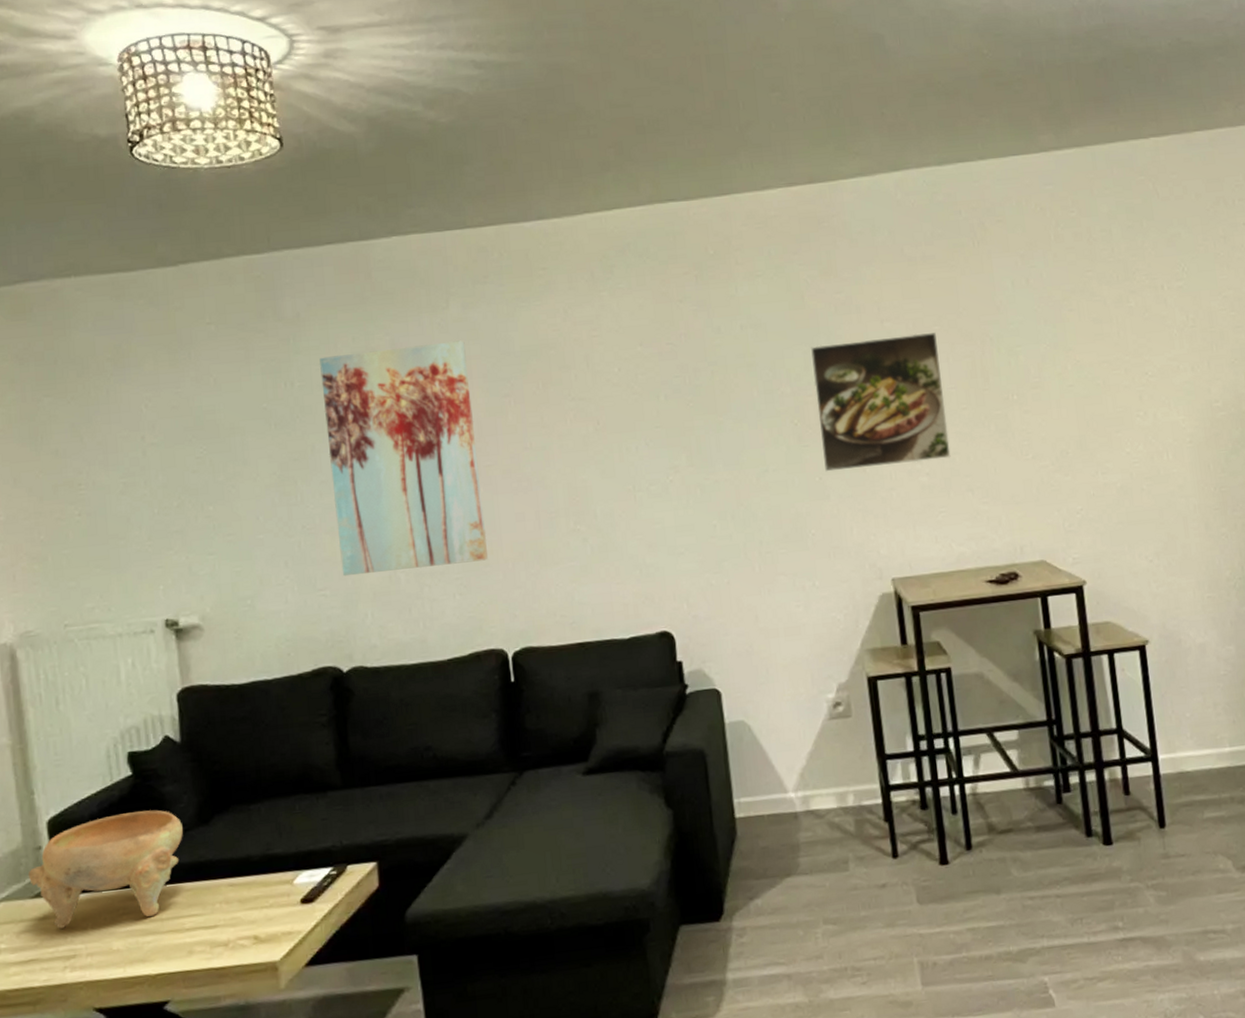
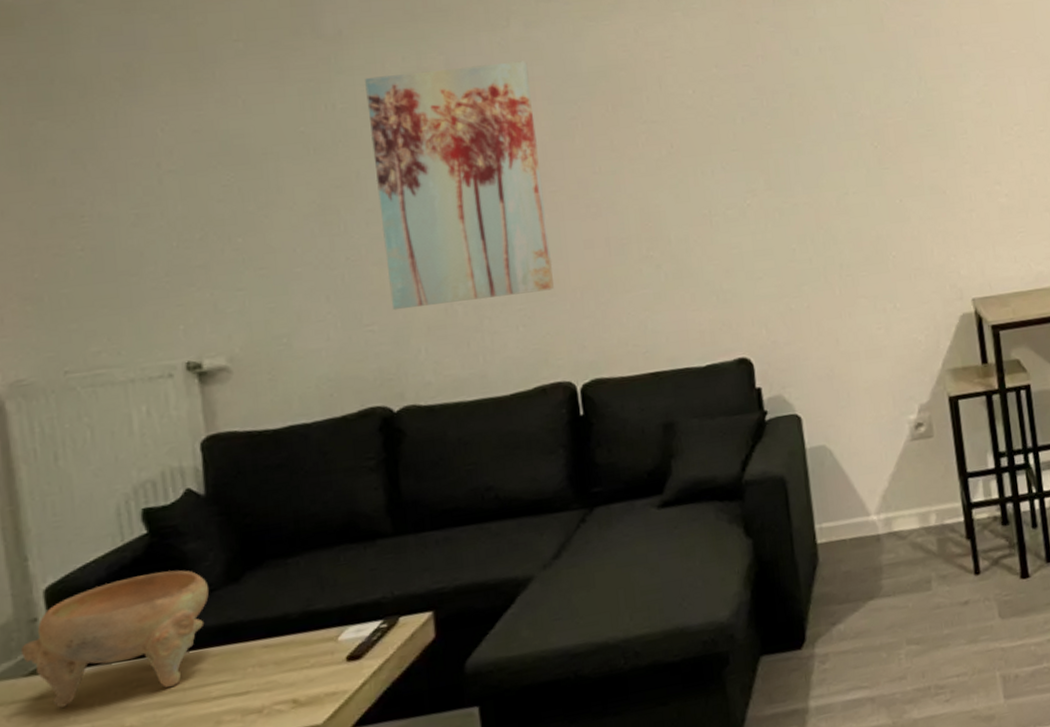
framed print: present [811,333,951,472] -> none [890,56,1029,194]

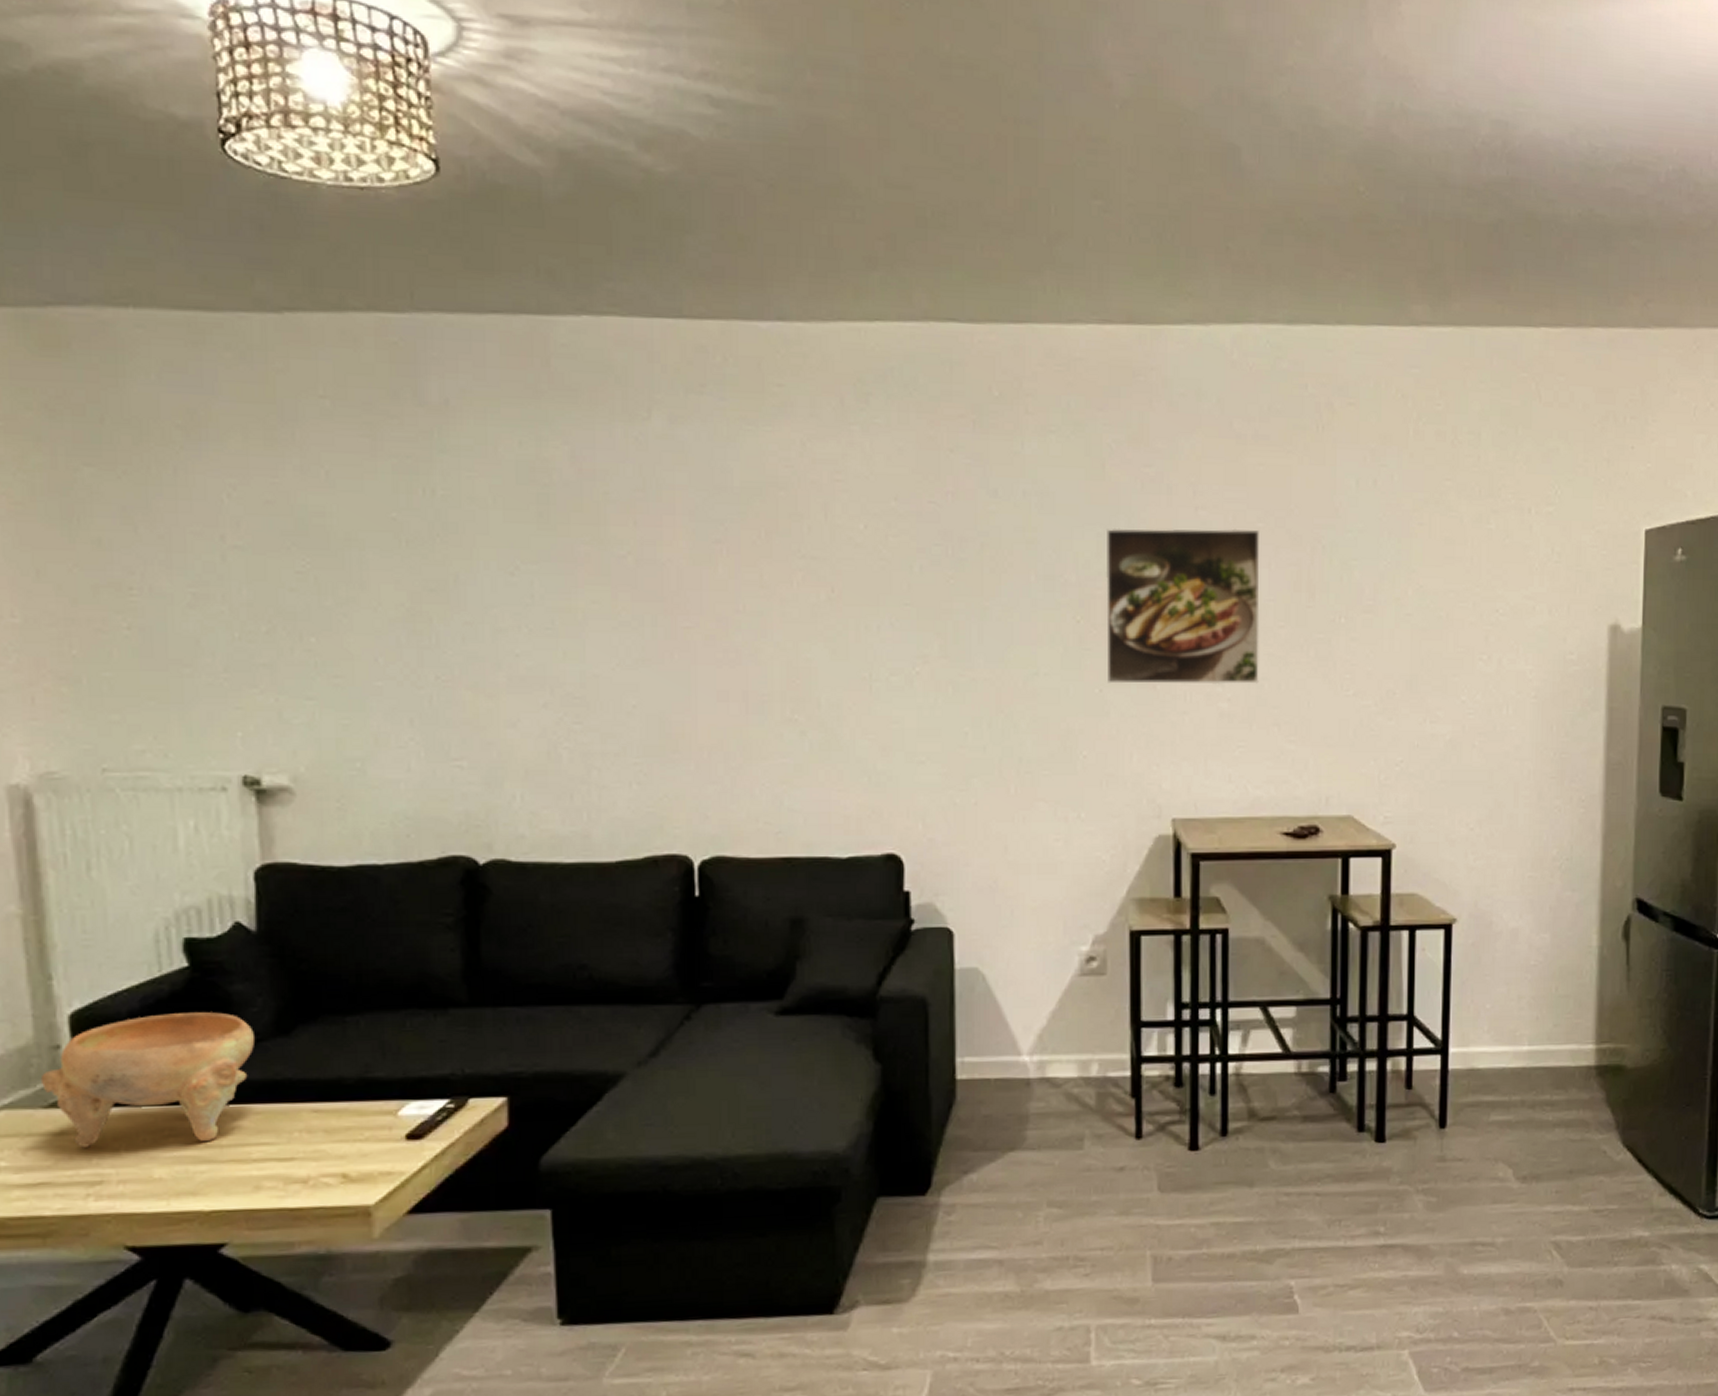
wall art: present [365,61,554,311] -> none [473,461,678,746]
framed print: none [890,56,1029,194] -> present [1105,528,1260,685]

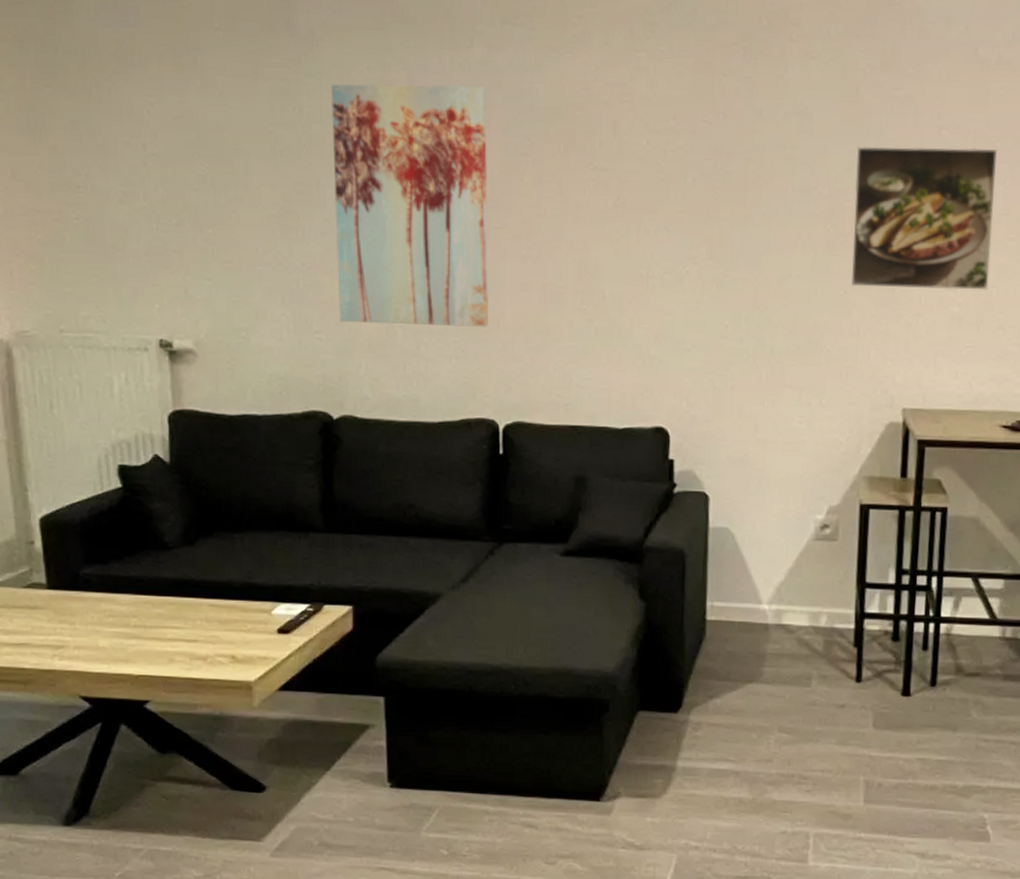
decorative bowl: present [40,1012,254,1148] -> none [20,522,169,623]
wall art: none [473,461,678,746] -> present [331,84,490,327]

